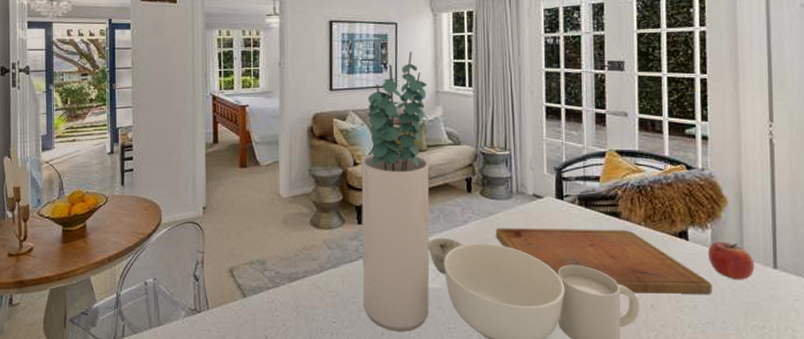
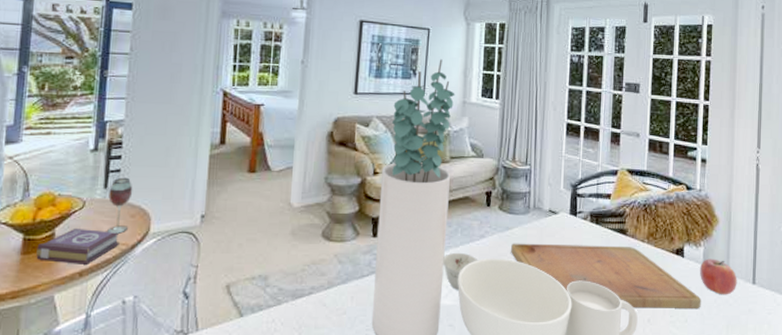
book: none [74,220,138,251] -> present [36,227,120,264]
wineglass: none [126,176,145,224] -> present [107,177,133,234]

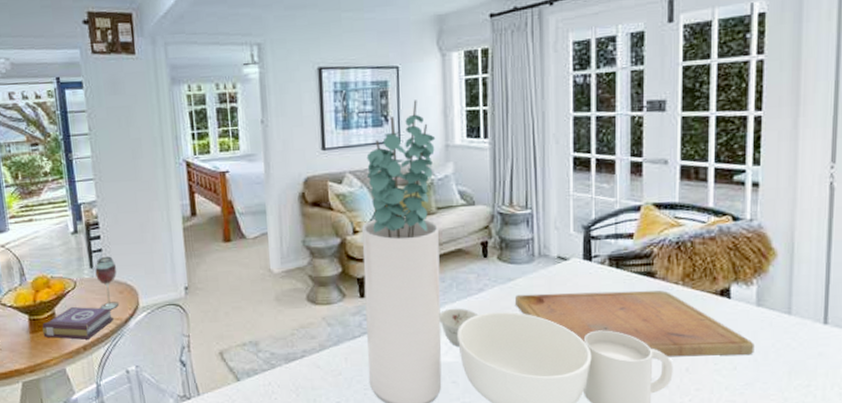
fruit: present [699,258,738,295] -> none [751,298,803,339]

